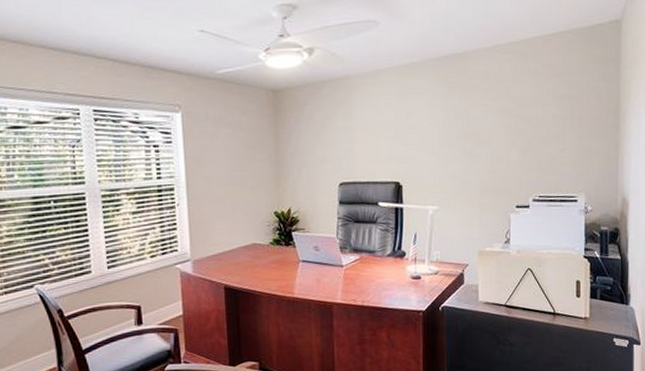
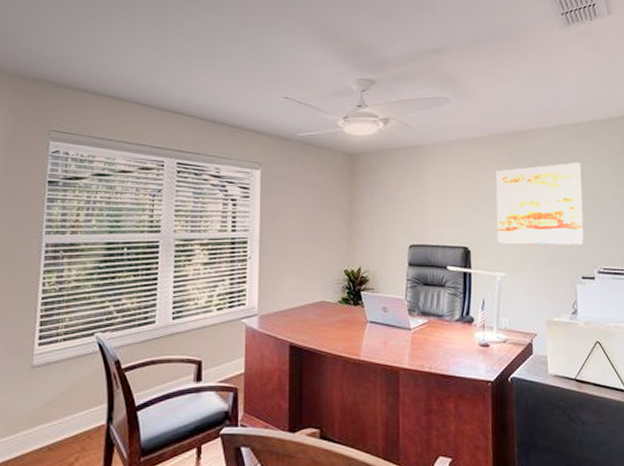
wall art: none [429,86,521,177] -> present [496,163,584,245]

